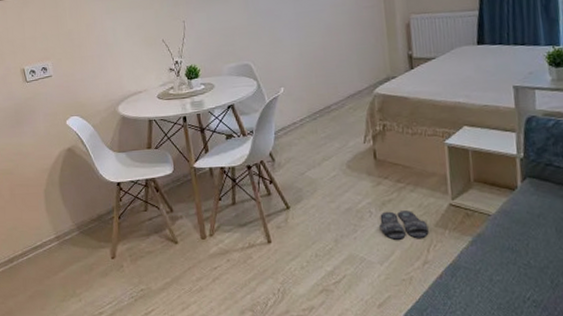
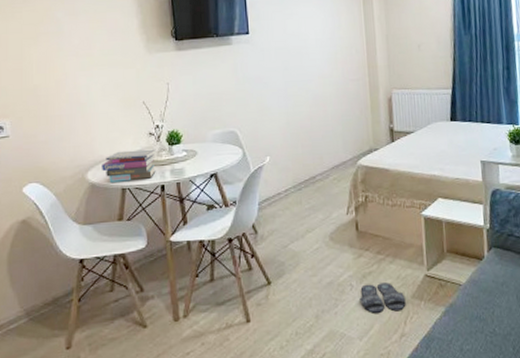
books: none [130,83,178,115] -> present [102,149,157,183]

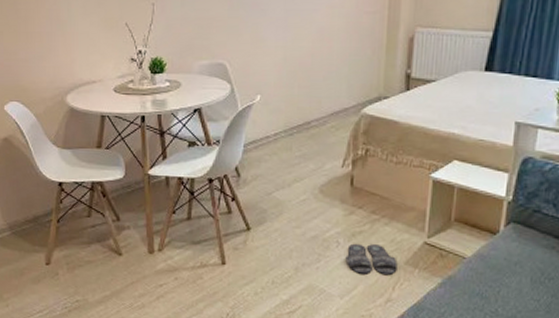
books: present [102,149,157,183] -> none [81,75,138,109]

